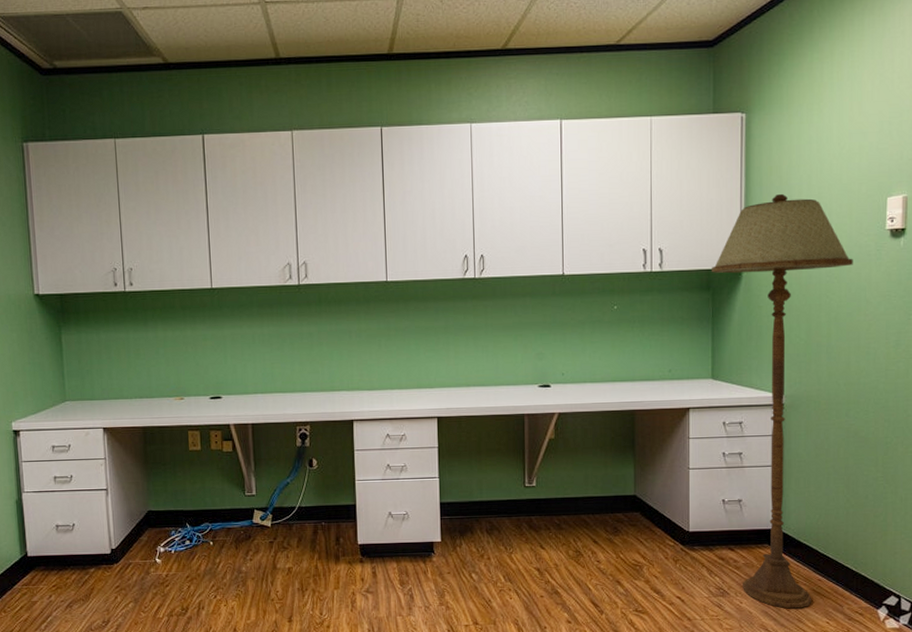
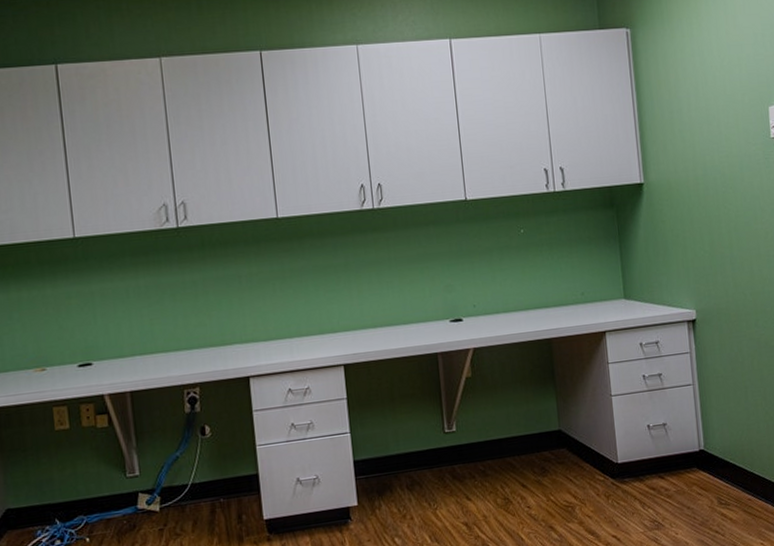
floor lamp: present [712,193,853,609] -> none [613,106,745,534]

